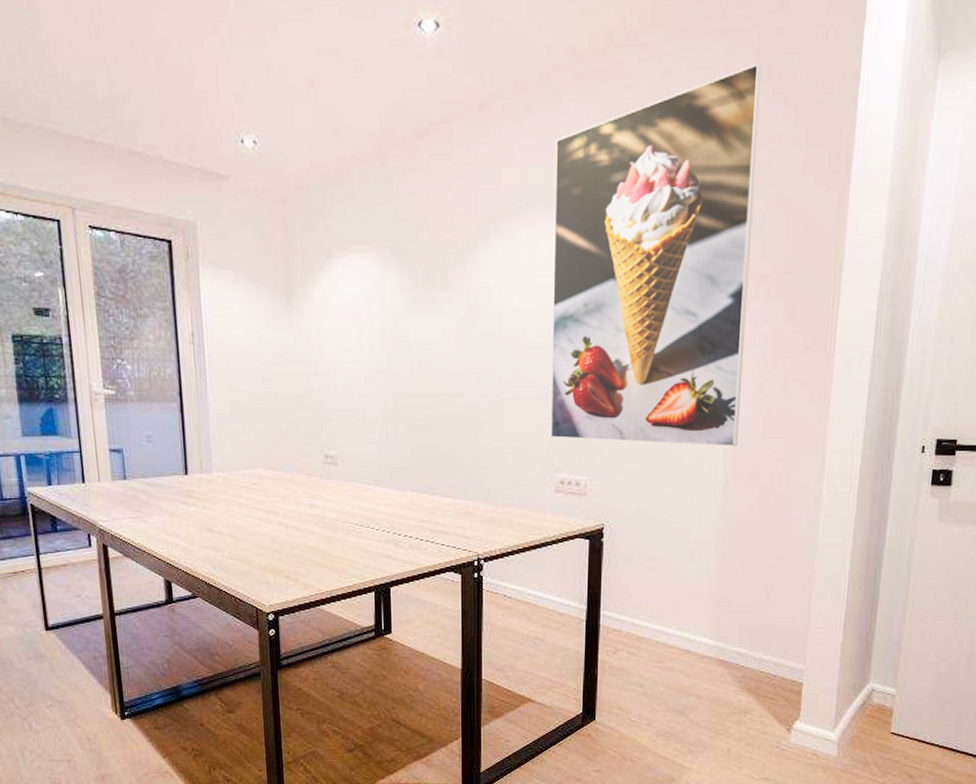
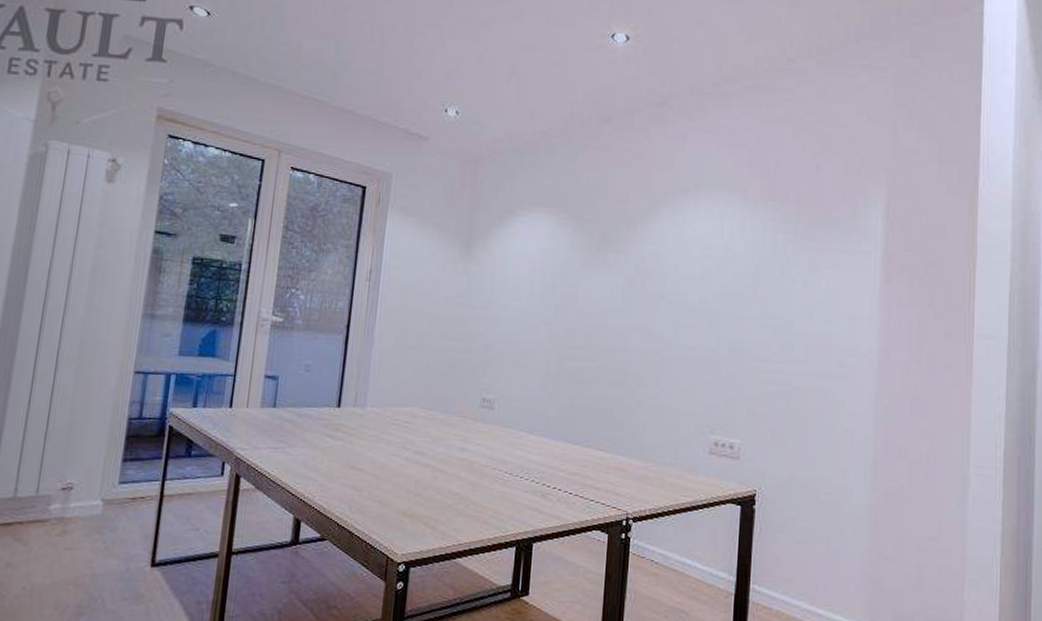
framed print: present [550,64,763,447] -> none [706,93,900,422]

